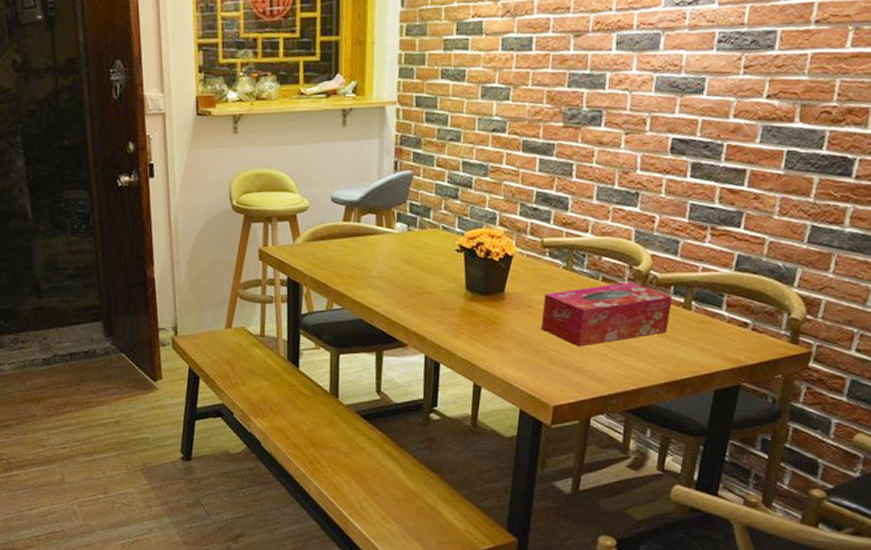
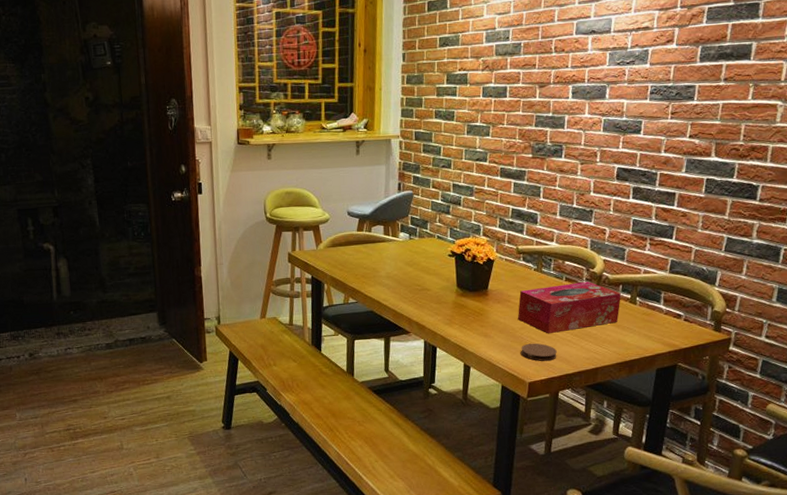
coaster: none [544,358,589,380] -> present [521,343,557,361]

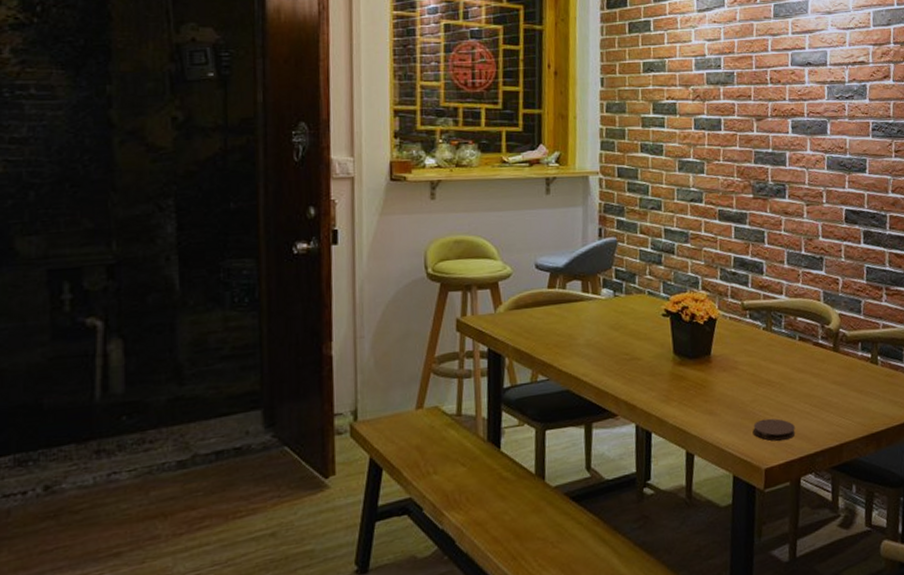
tissue box: present [517,282,621,334] -> none [747,340,861,407]

